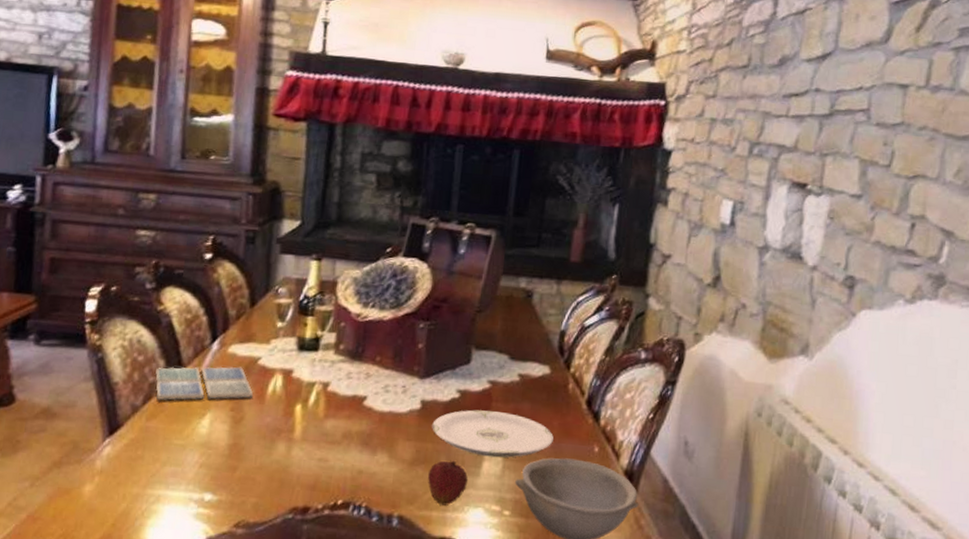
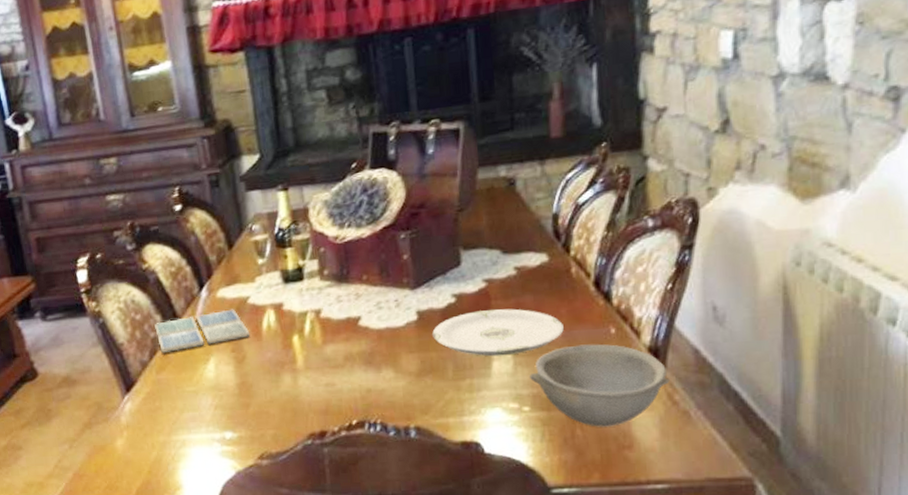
fruit: present [428,460,469,506] -> none [438,365,480,411]

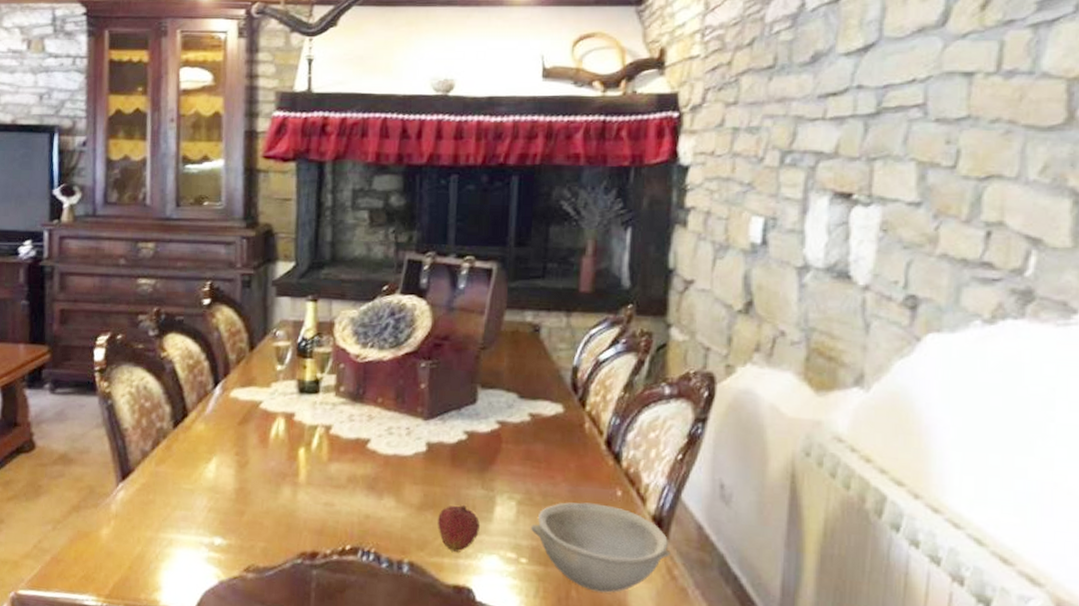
drink coaster: present [154,309,251,354] -> none [162,411,257,446]
plate: present [432,308,564,357] -> none [439,451,571,502]
fruit: none [438,365,480,411] -> present [438,504,481,552]

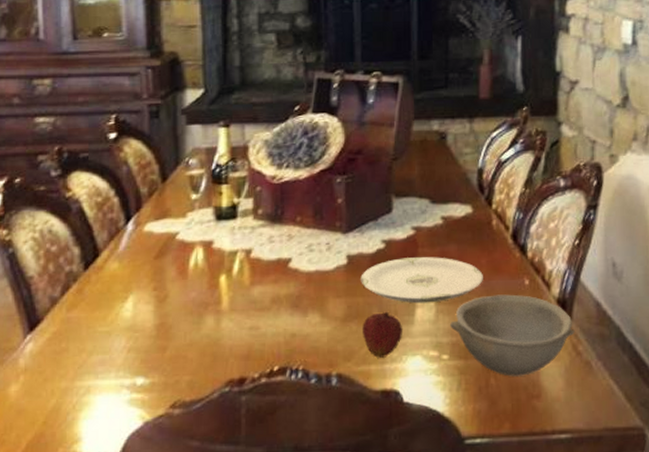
plate: none [439,451,571,502] -> present [360,257,483,304]

